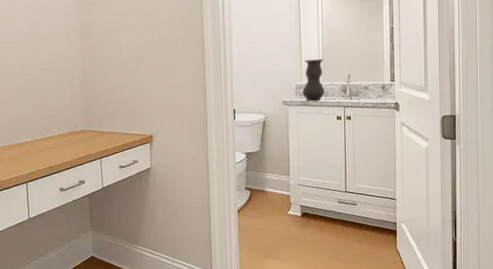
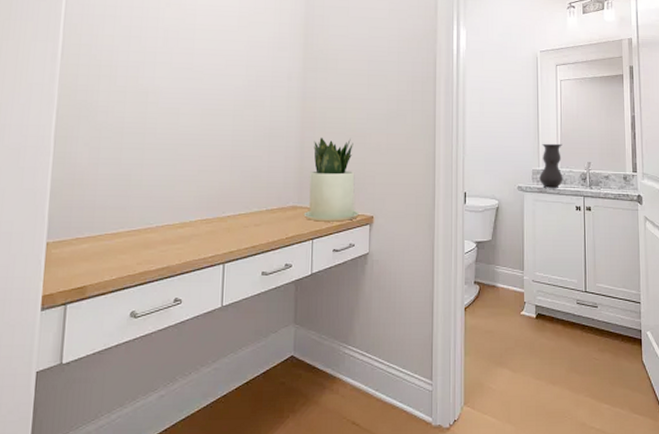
planter: none [91,66,140,143] -> present [303,138,359,222]

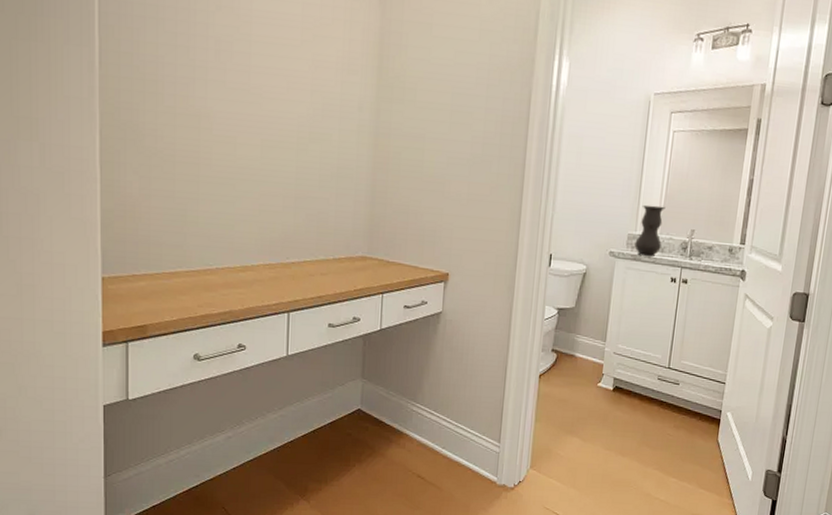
planter: present [303,138,359,222] -> none [373,182,434,277]

